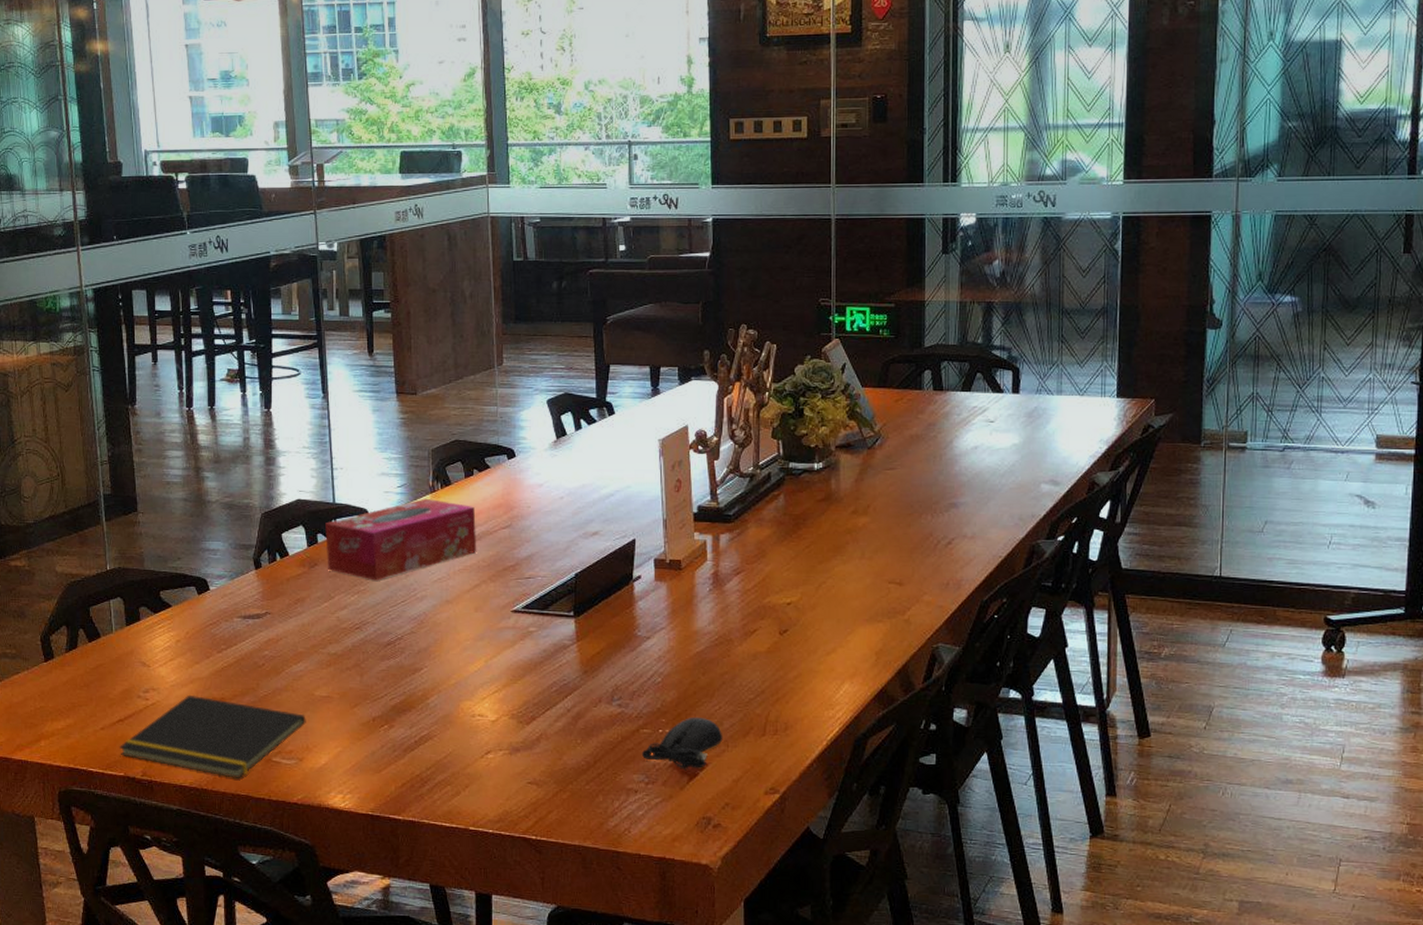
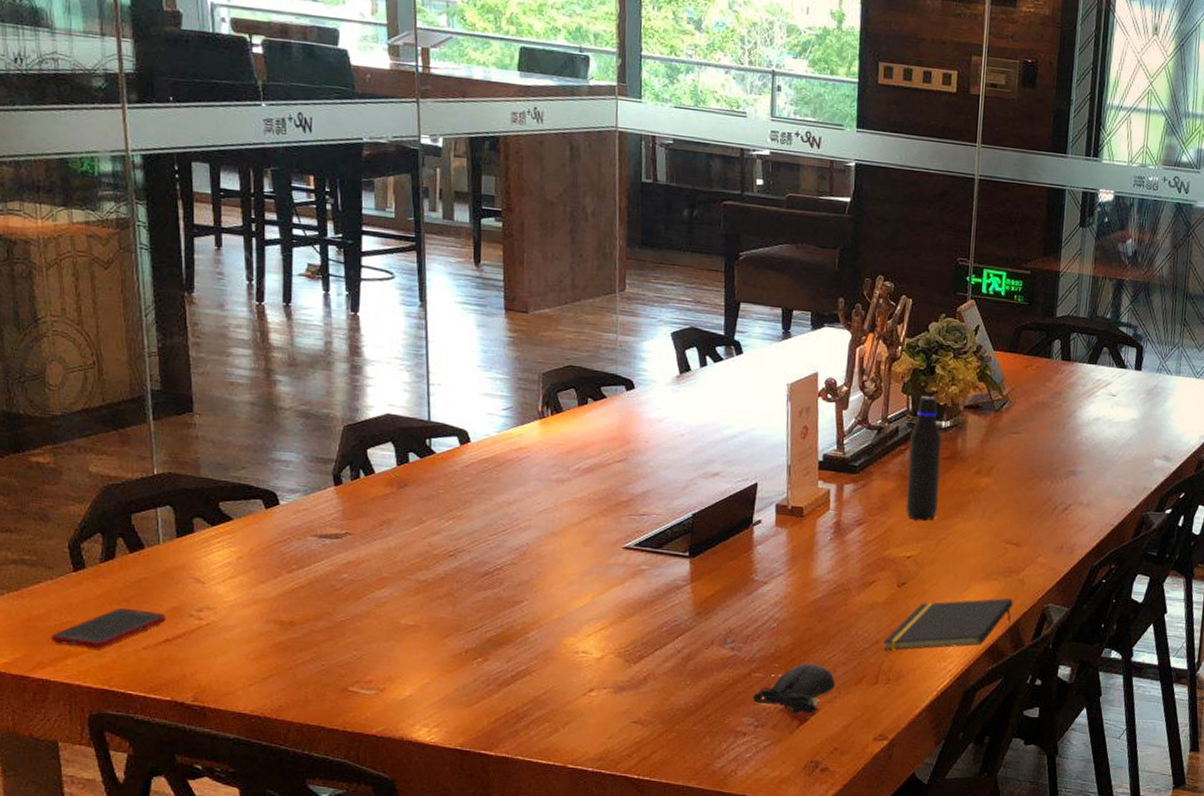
cell phone: none [28,692,119,731] -> present [51,608,167,649]
notepad: present [120,694,306,778] -> none [166,616,389,707]
tissue box: present [325,498,477,581] -> none [418,424,589,507]
notepad: none [768,639,900,700] -> present [883,598,1013,651]
water bottle: none [783,438,816,565] -> present [906,395,942,521]

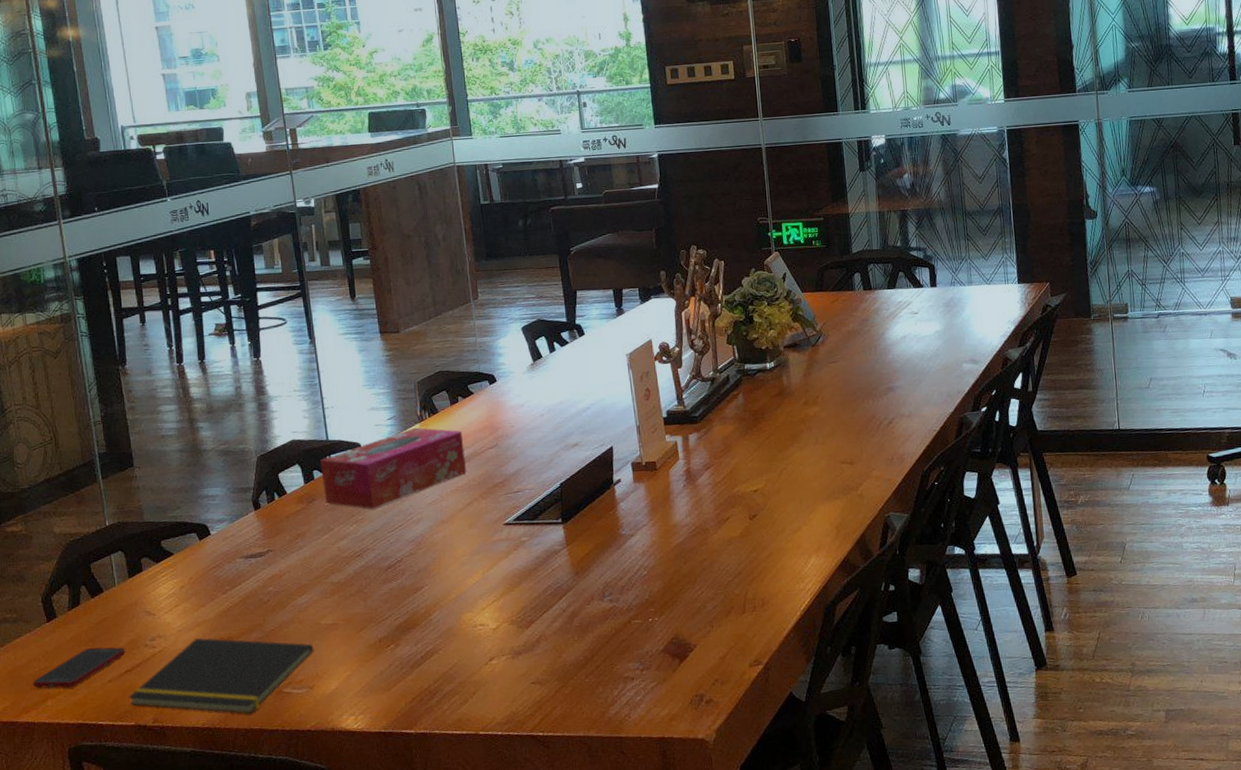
notepad: none [166,616,389,707] -> present [129,637,314,714]
tissue box: none [418,424,589,507] -> present [320,427,467,509]
computer mouse: present [752,663,836,714] -> none [634,603,708,652]
notepad: present [883,598,1013,651] -> none [745,513,858,580]
water bottle: present [906,395,942,521] -> none [740,342,775,456]

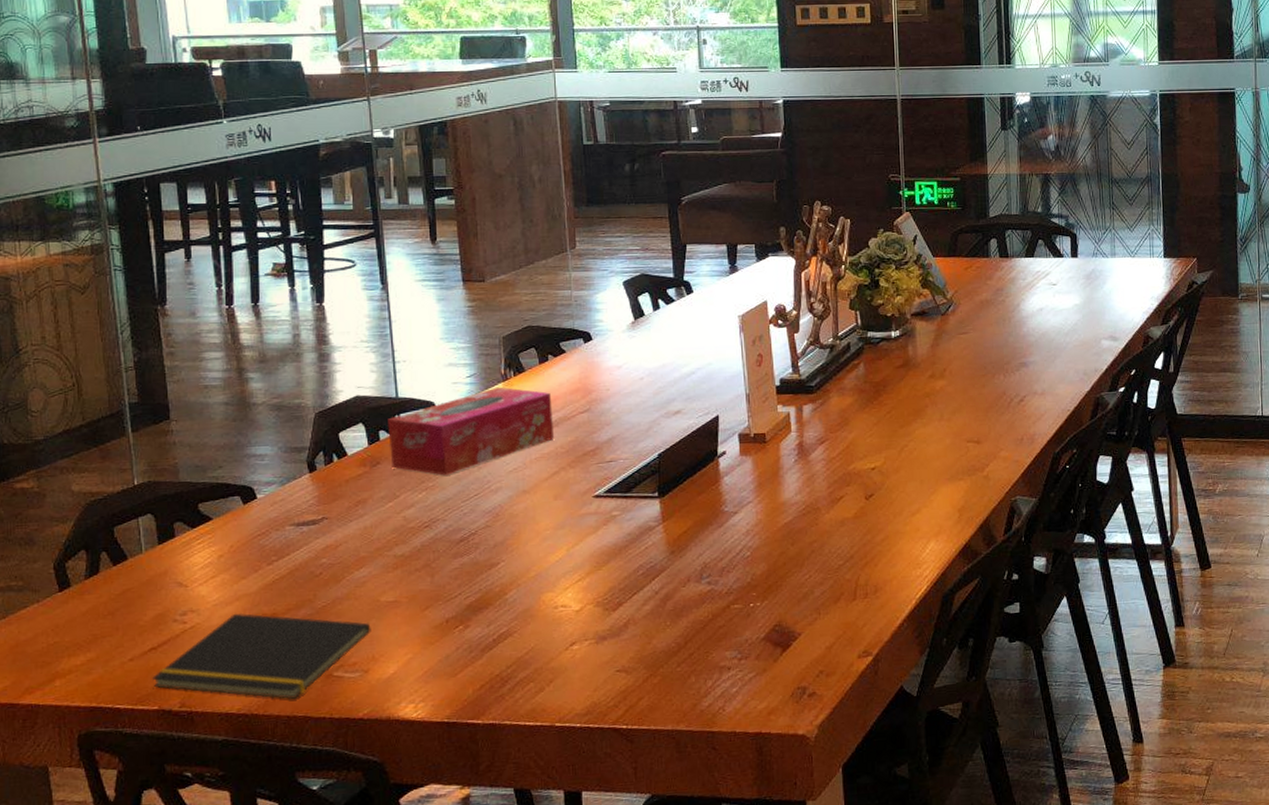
cell phone: present [33,647,126,689] -> none [39,621,151,668]

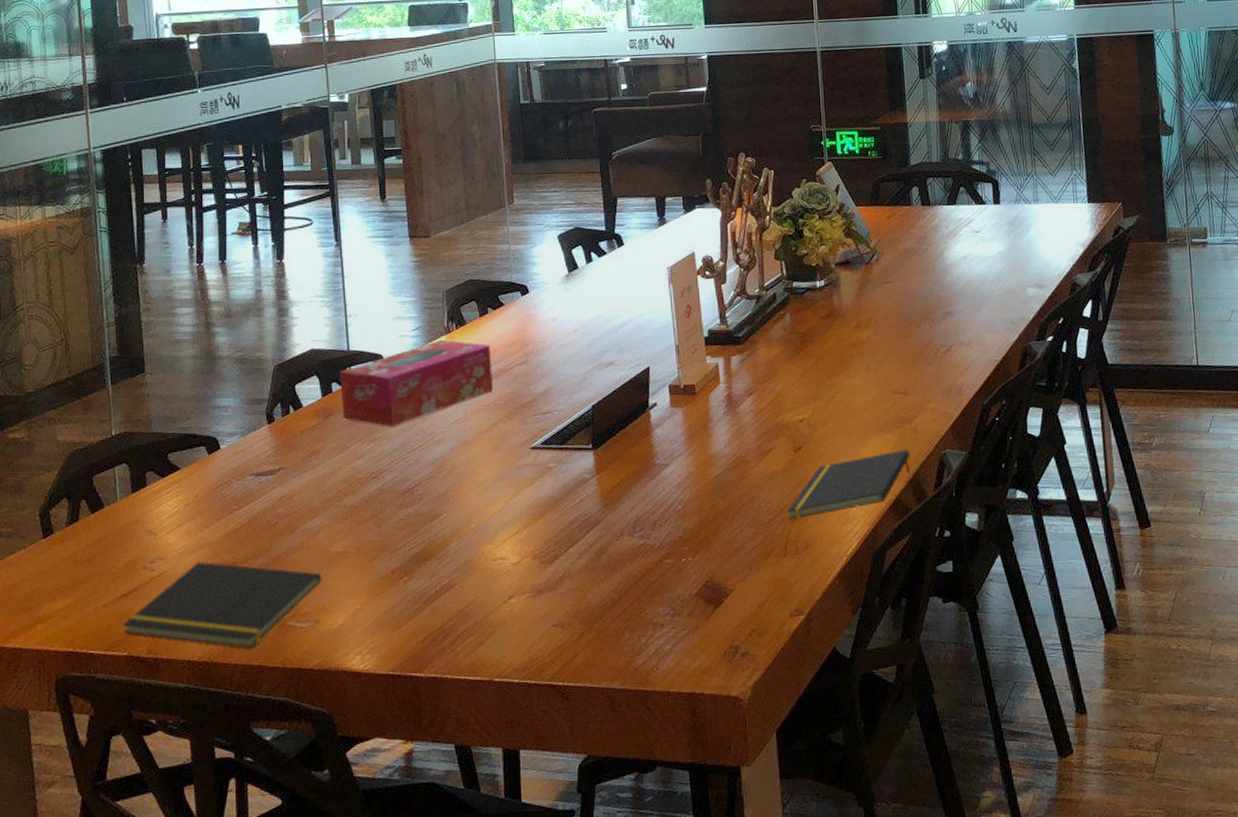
notepad: none [857,495,982,564] -> present [787,448,911,519]

